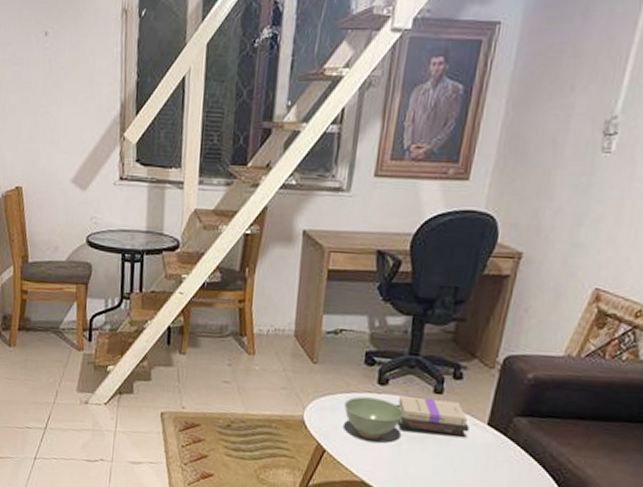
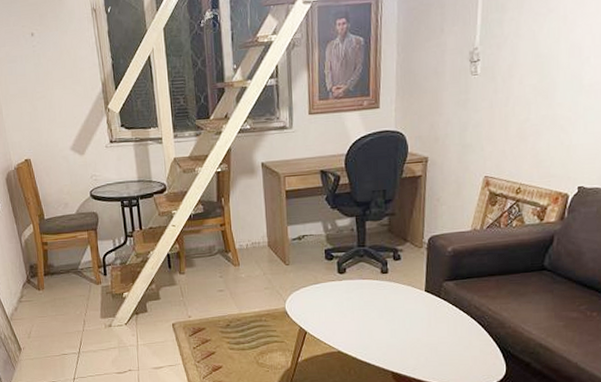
bowl: present [344,396,405,440] -> none [316,284,362,318]
books: present [395,395,469,437] -> none [354,278,412,305]

